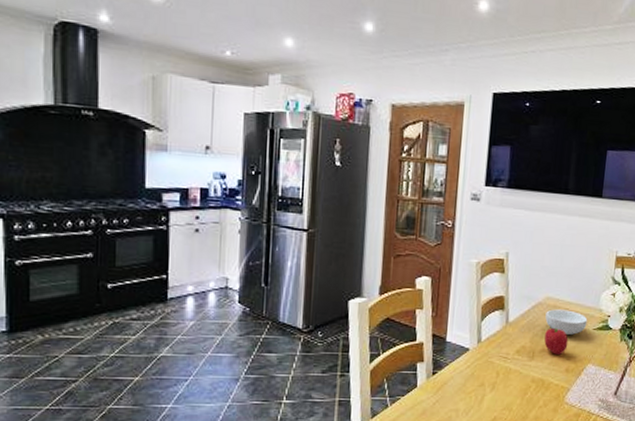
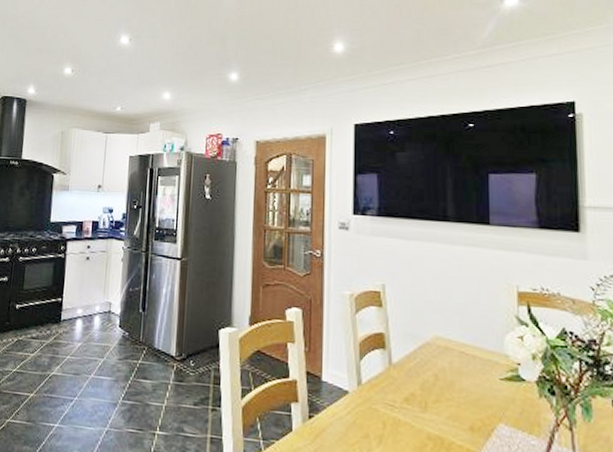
fruit: present [544,327,568,355] -> none [438,373,469,408]
cereal bowl: present [545,309,588,336] -> none [436,351,491,385]

